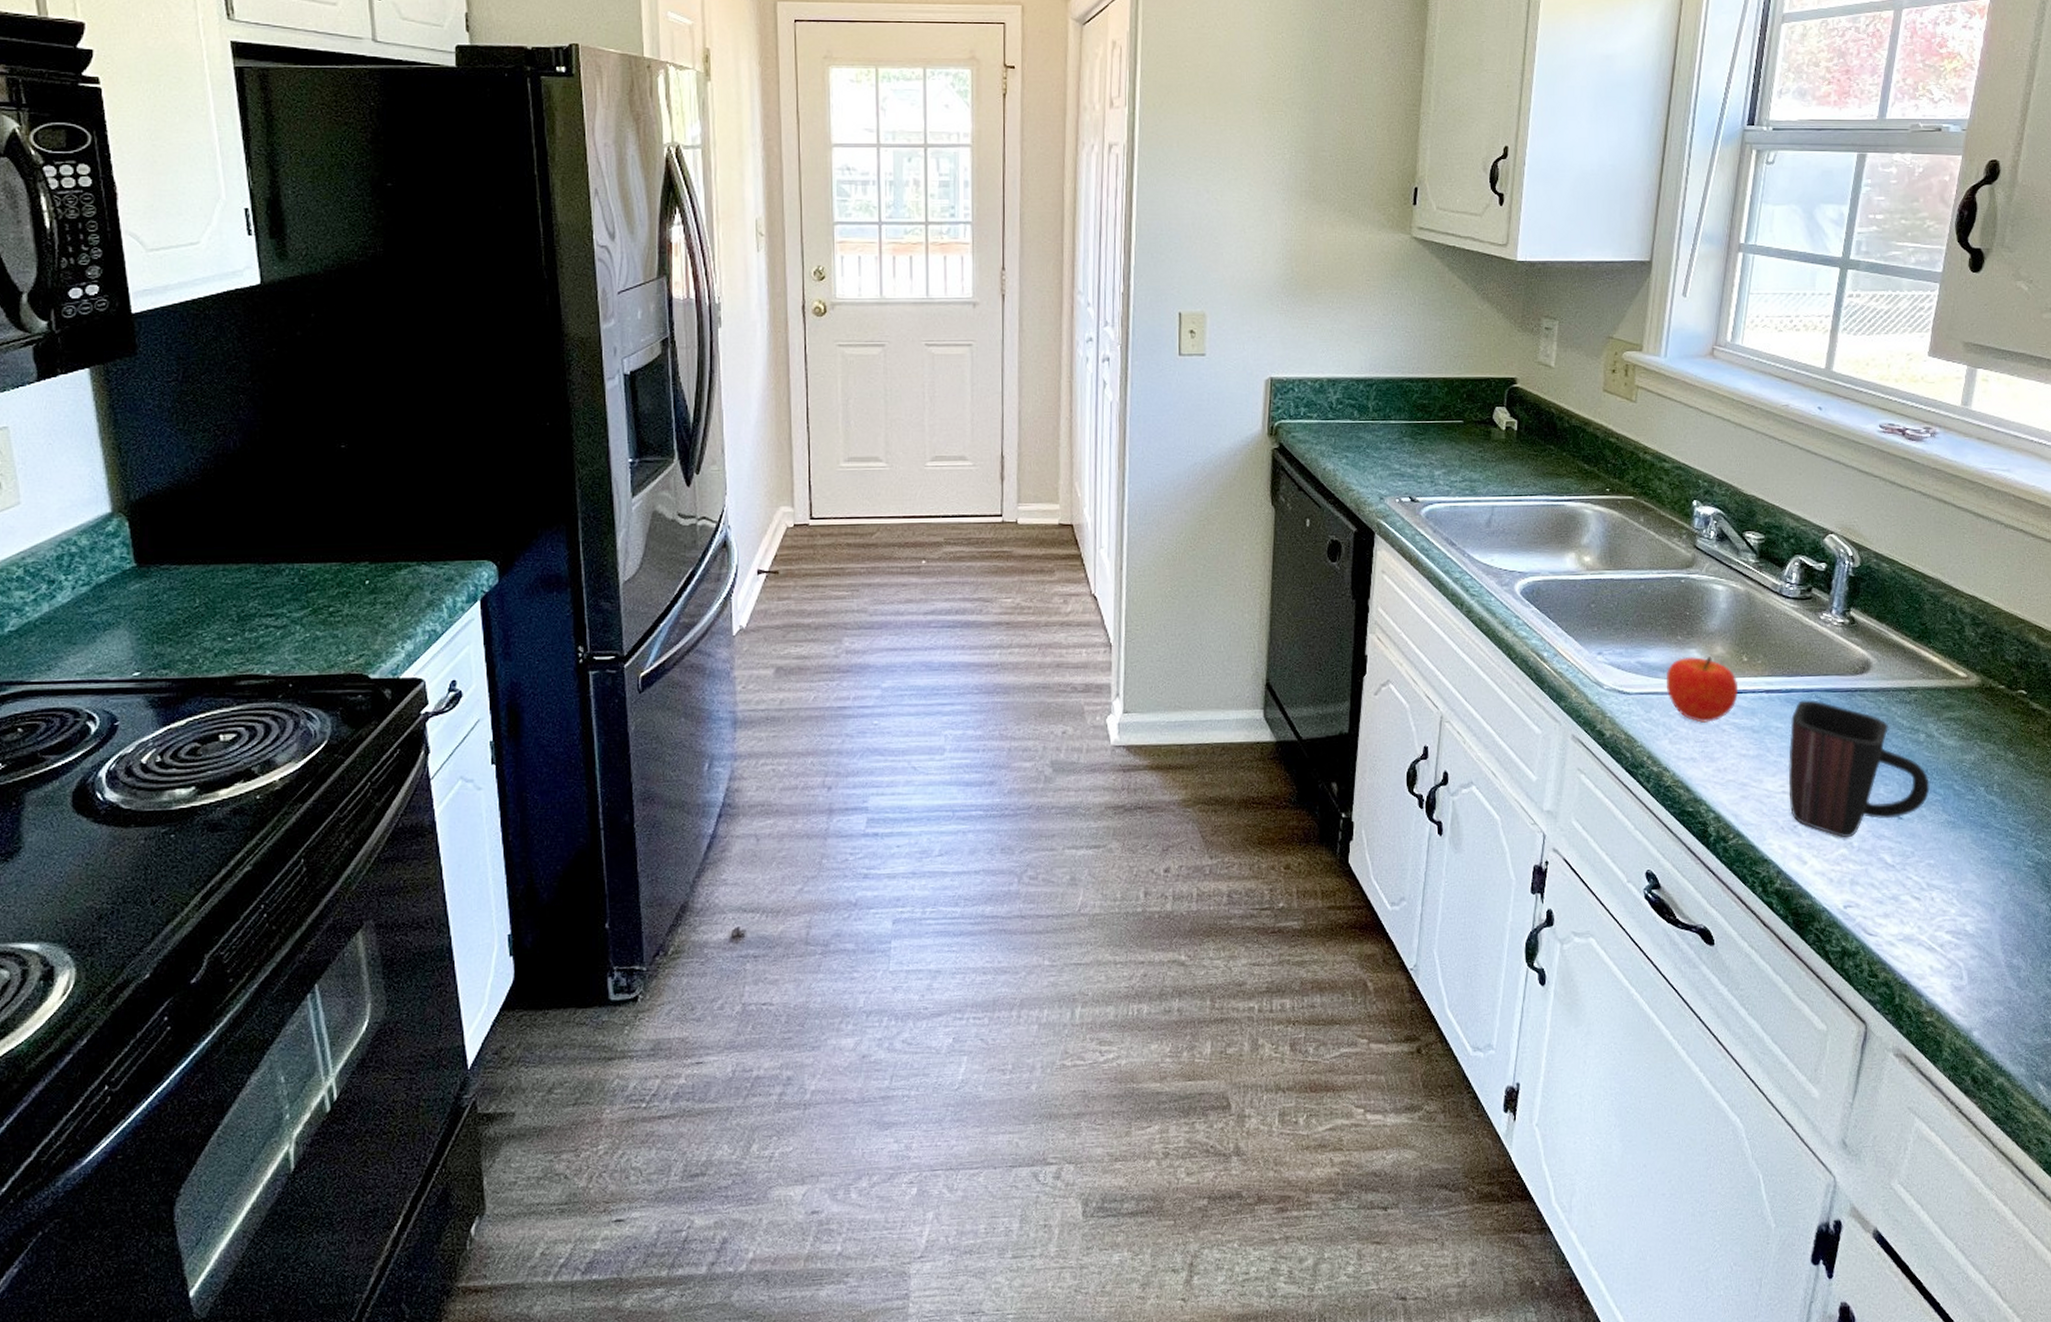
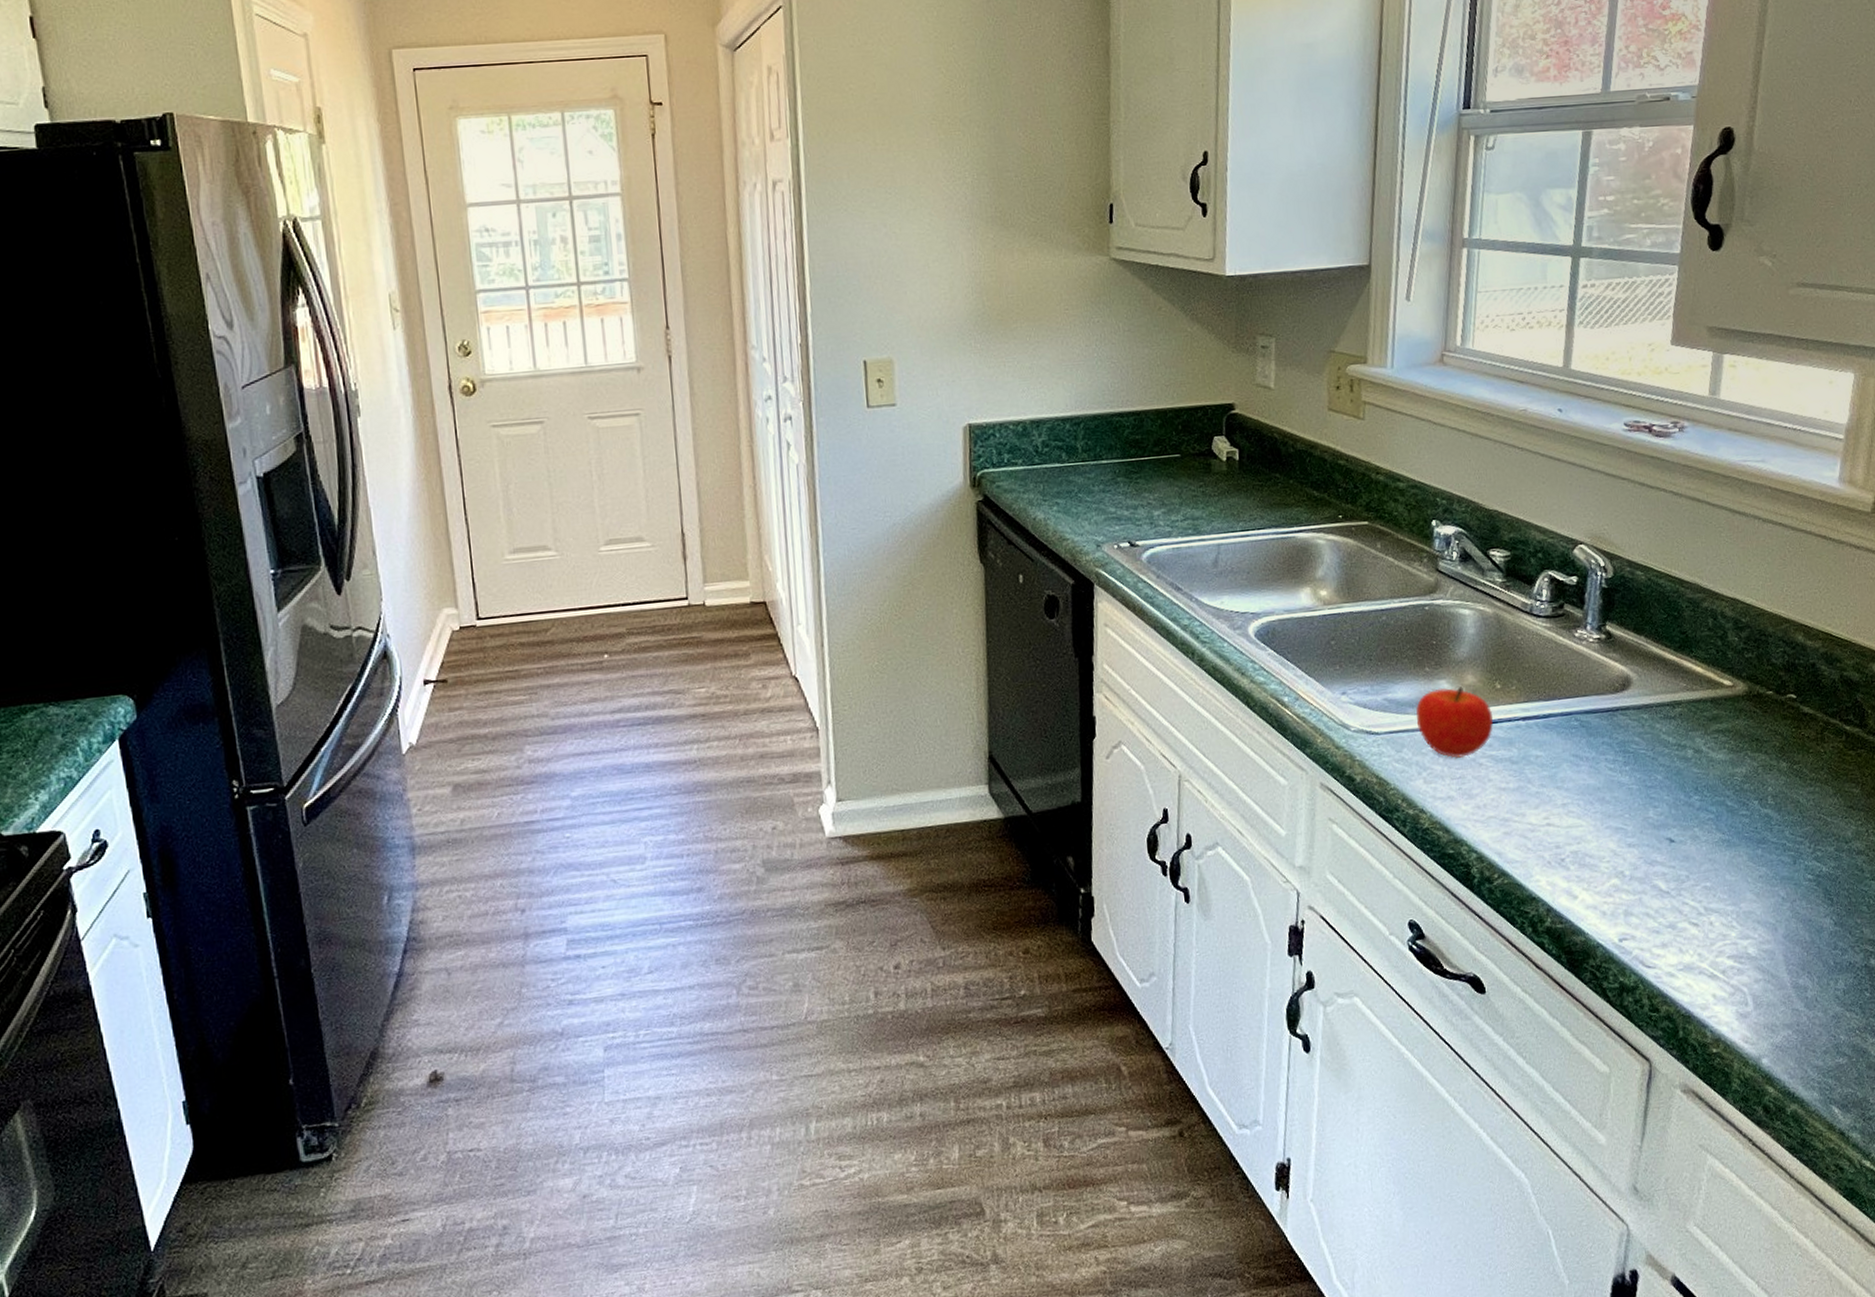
mug: present [1788,700,1930,837] -> none [1550,724,1701,867]

